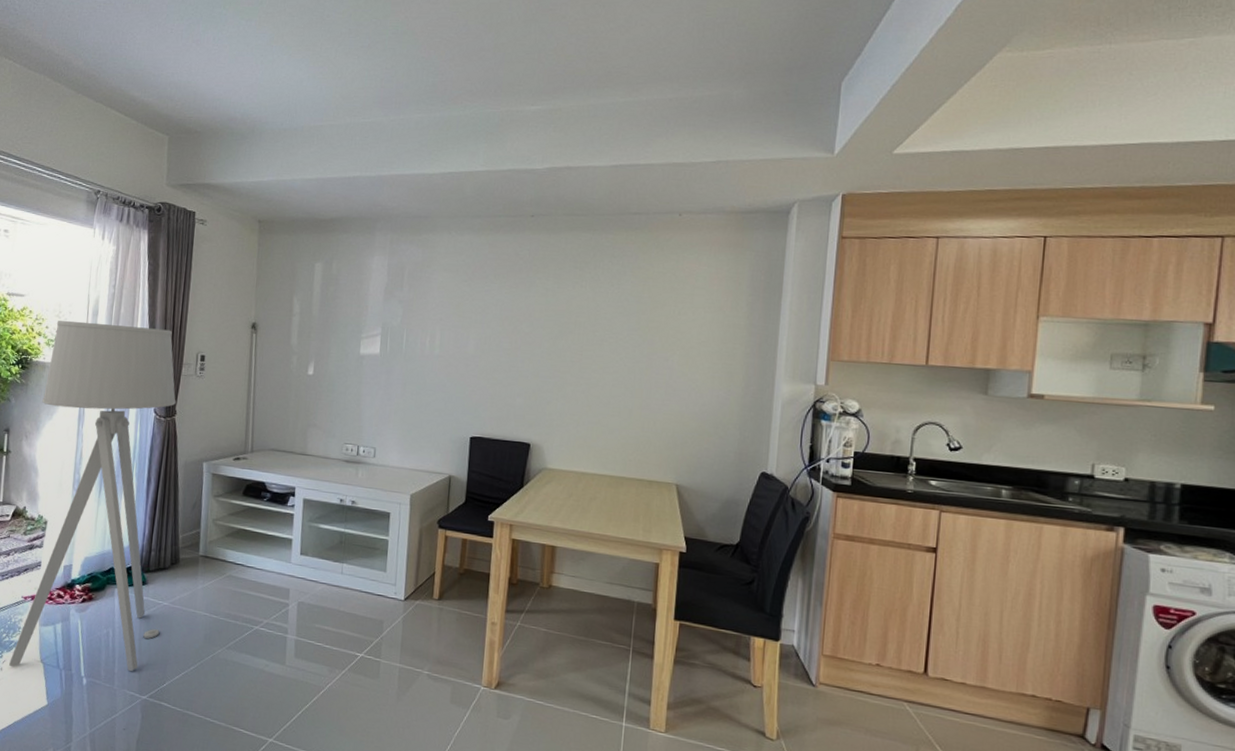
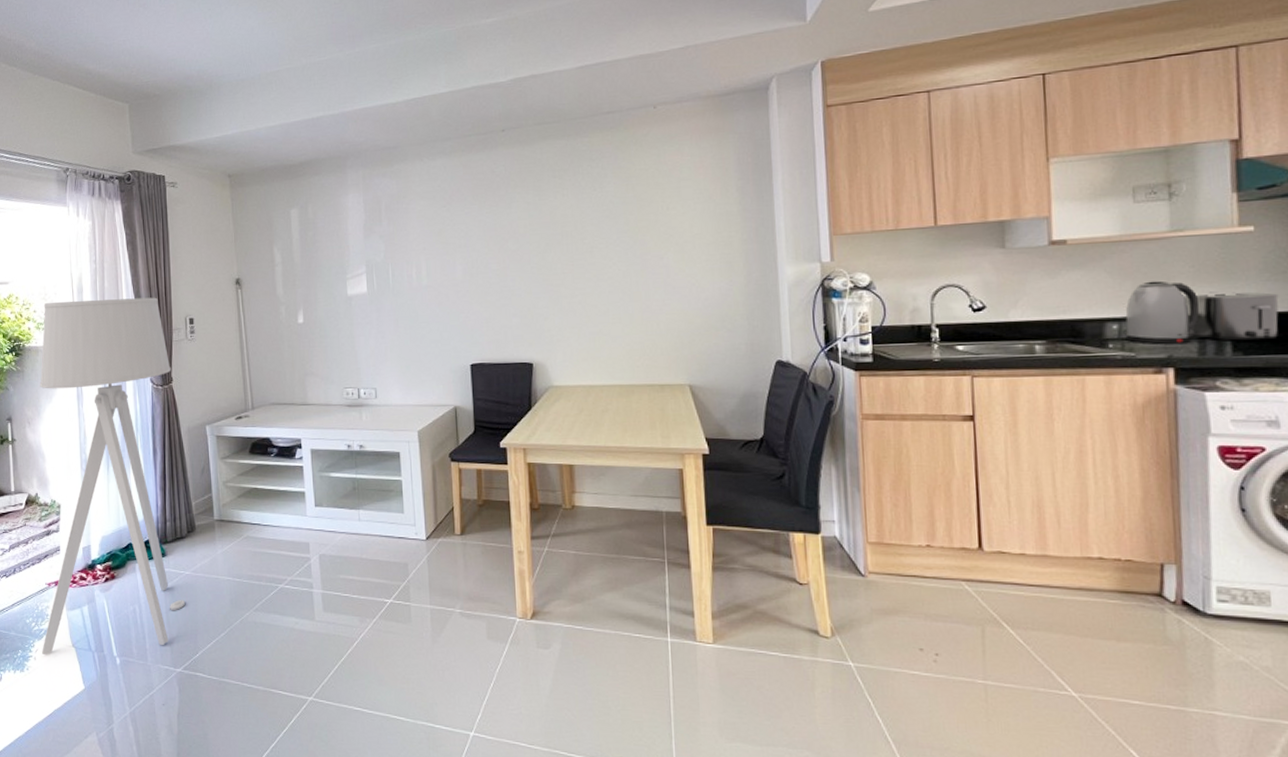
kettle: none [1084,444,1156,507] -> present [1125,280,1200,345]
toaster: none [1141,459,1228,513] -> present [1182,291,1279,341]

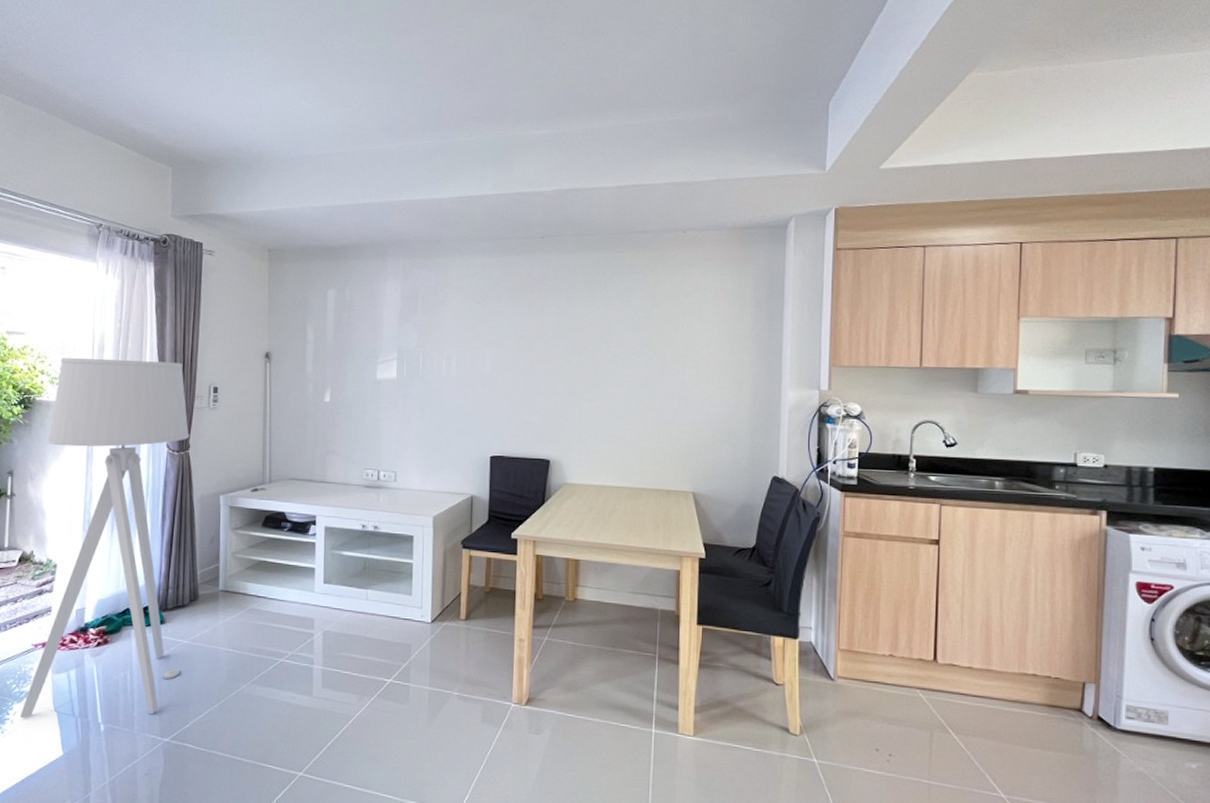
kettle: present [1125,280,1200,345] -> none [1069,433,1131,491]
toaster: present [1182,291,1279,341] -> none [1118,446,1194,493]

